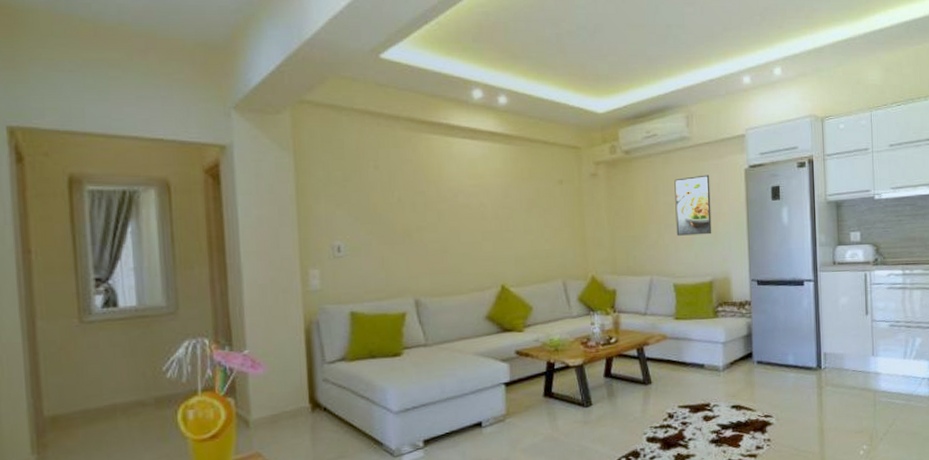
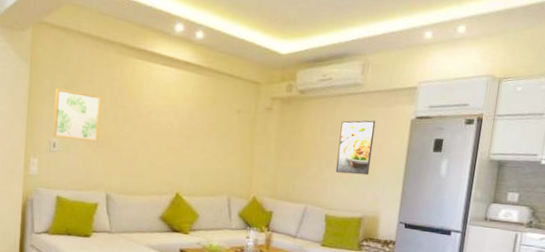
wall art: none [332,179,396,240] -> present [52,88,102,142]

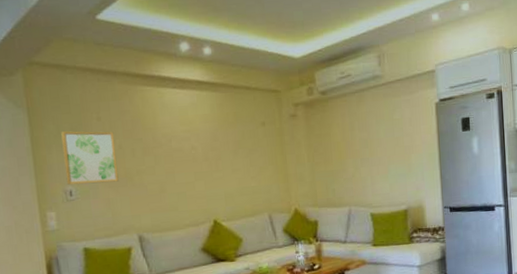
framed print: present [335,120,376,176] -> none [368,110,406,169]

